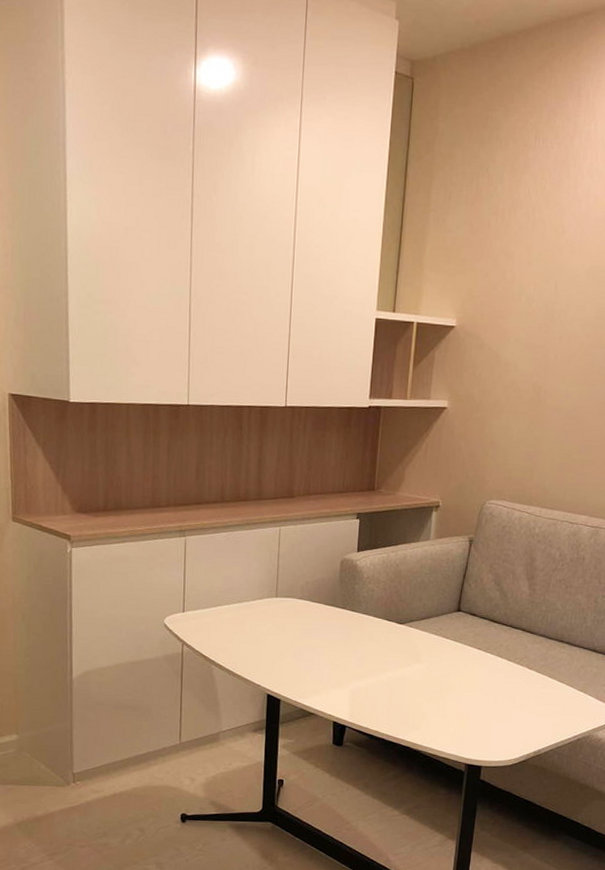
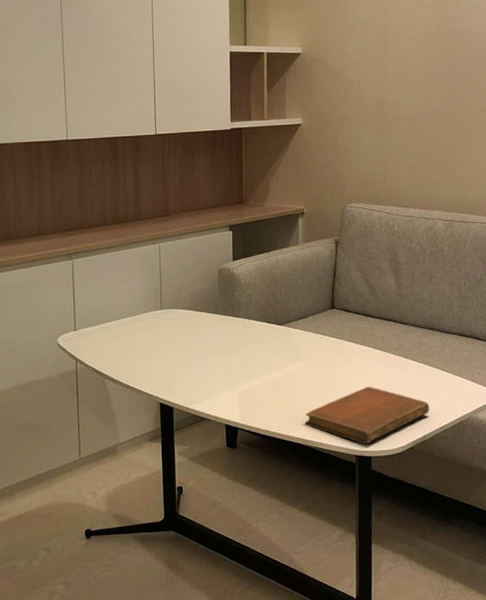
notebook: none [416,695,549,754] -> present [305,387,430,445]

